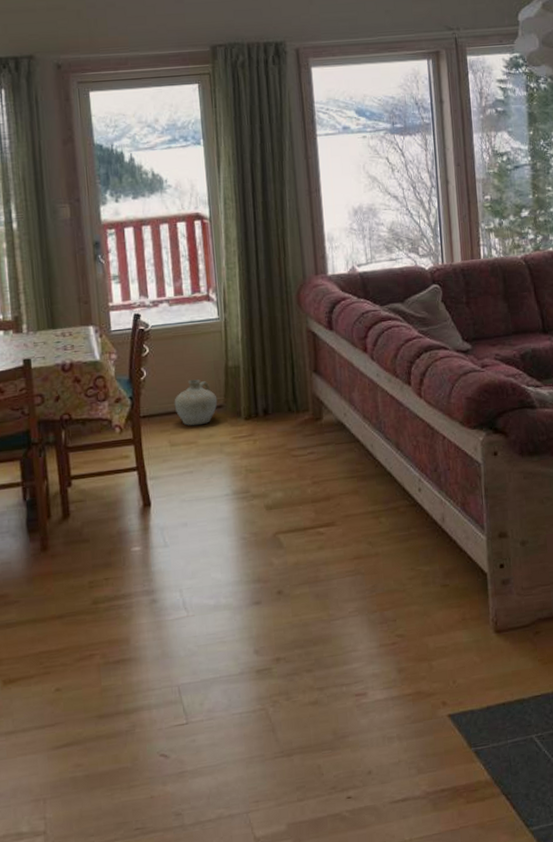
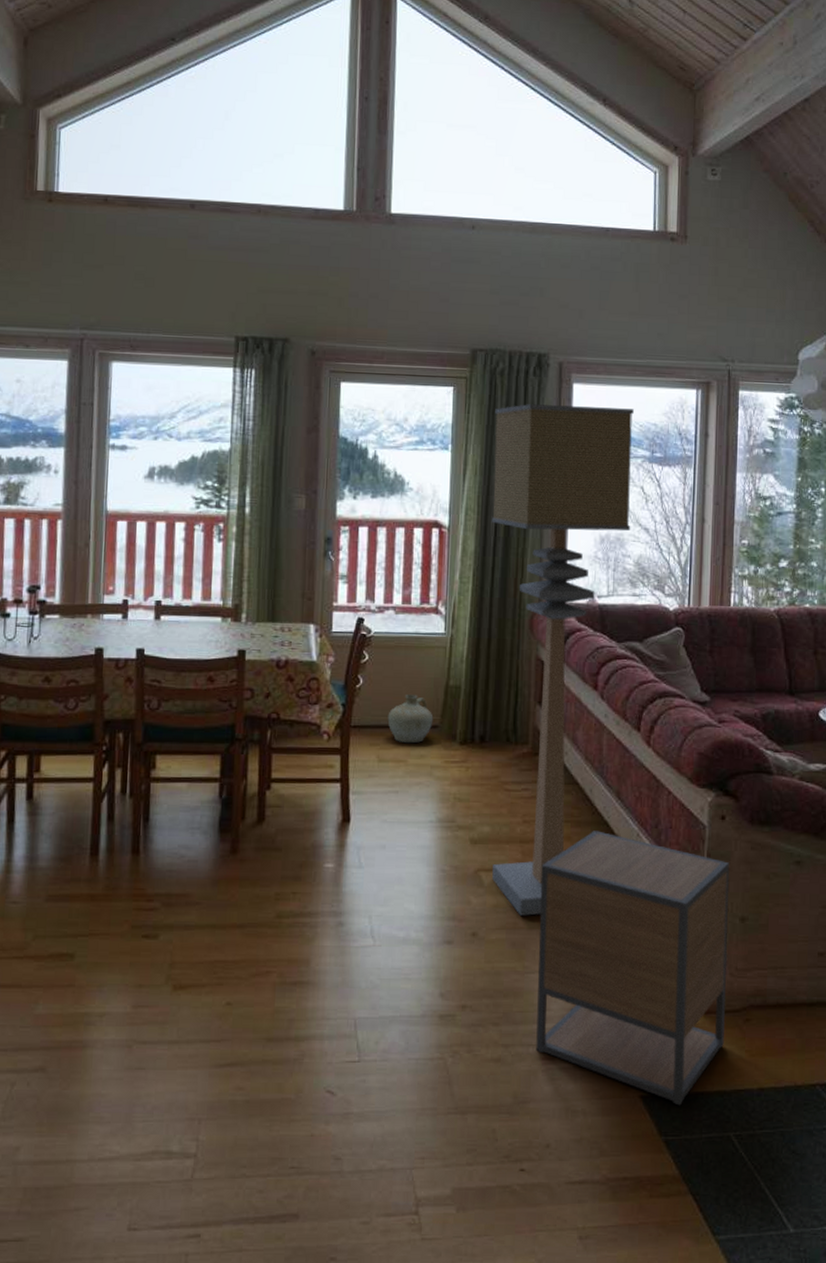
floor lamp: none [240,85,381,569] -> present [491,404,634,916]
nightstand: none [334,481,518,718] -> present [536,830,729,1106]

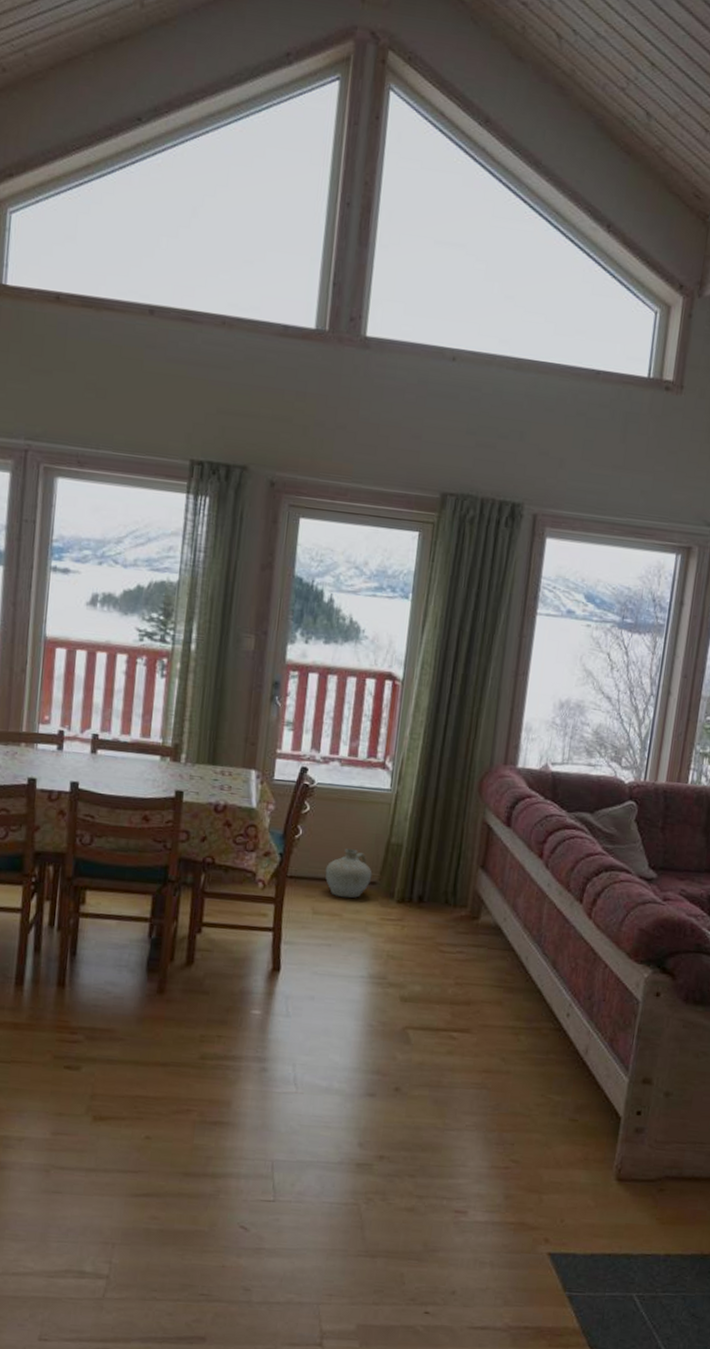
floor lamp: present [491,404,634,916] -> none [420,556,608,1076]
nightstand: present [536,830,729,1106] -> none [449,997,659,1265]

